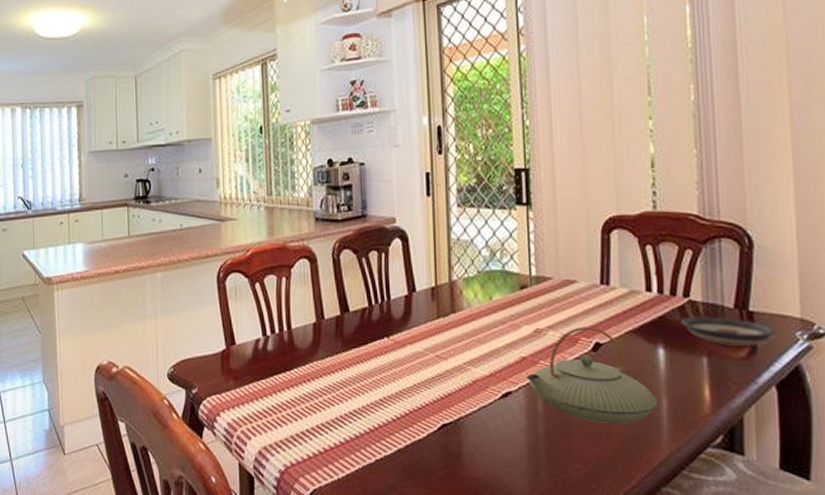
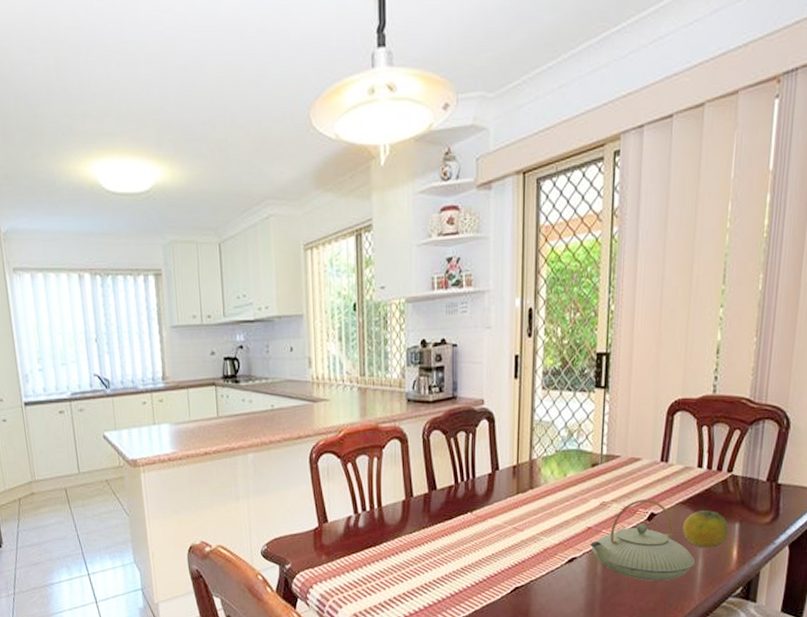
fruit: none [637,341,695,386] -> present [683,510,729,548]
saucer: present [680,315,777,346] -> none [722,488,797,513]

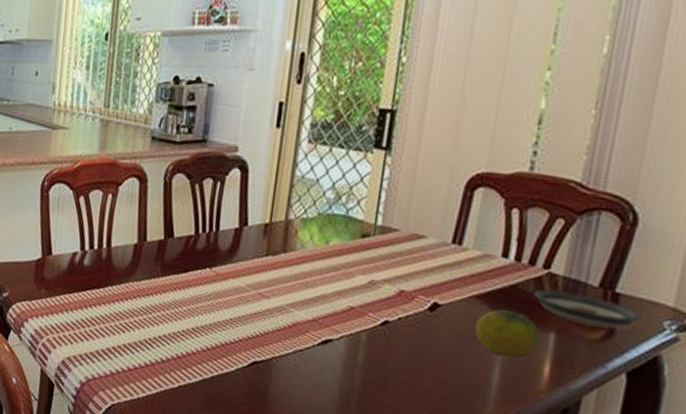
teapot: present [590,499,696,581] -> none [351,284,490,388]
saucer: none [722,488,797,513] -> present [533,289,642,329]

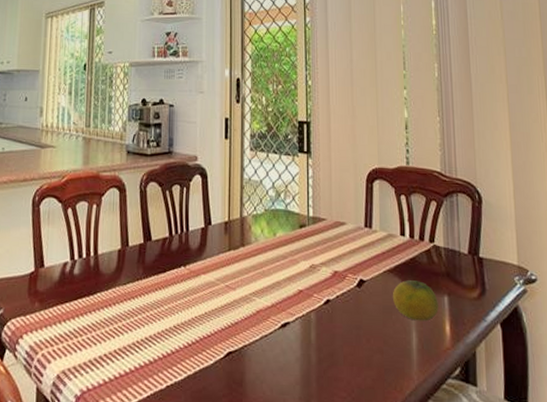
saucer: present [533,289,642,329] -> none [427,259,500,288]

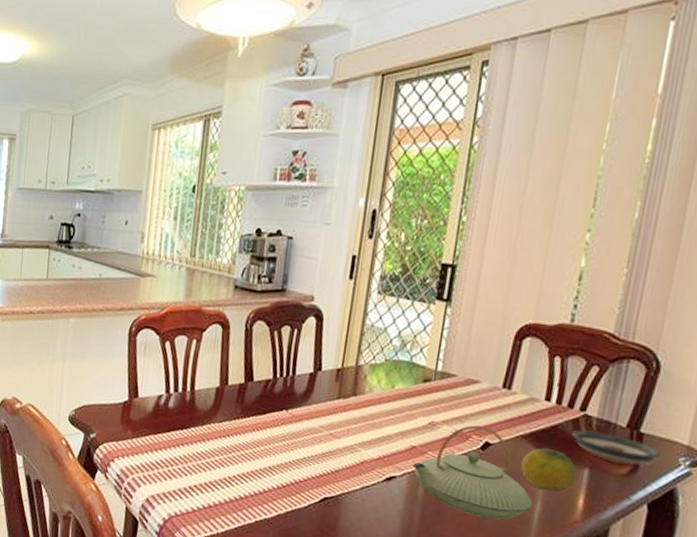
teapot: none [303,265,410,355] -> present [413,425,533,520]
saucer: none [427,259,500,288] -> present [571,429,662,465]

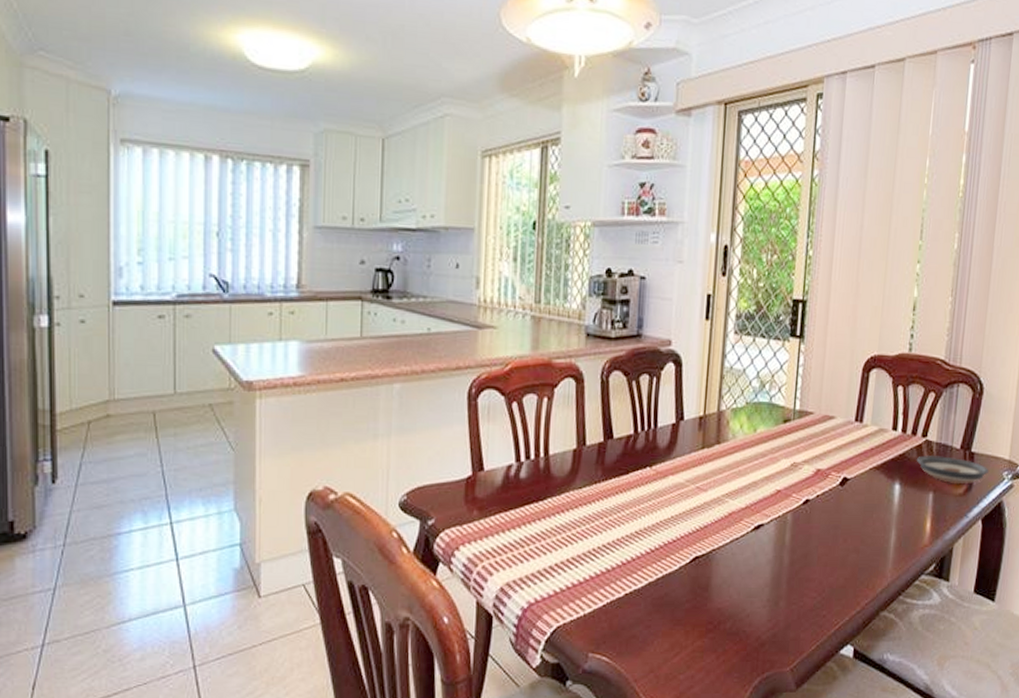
teapot: present [413,425,533,520] -> none [779,462,888,554]
fruit: present [521,448,576,492] -> none [876,477,923,519]

